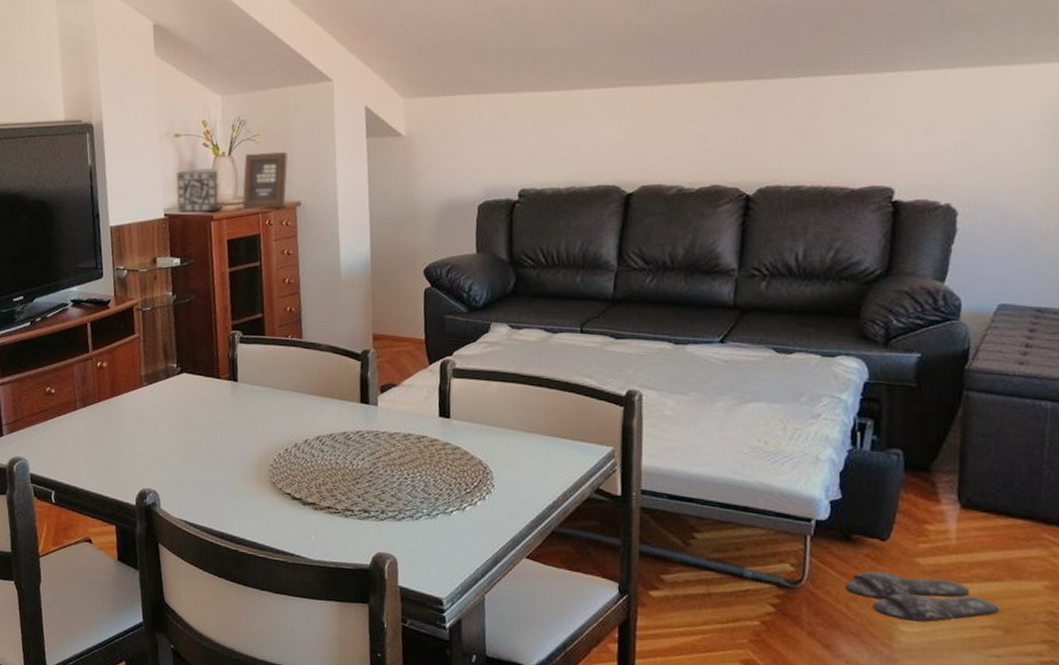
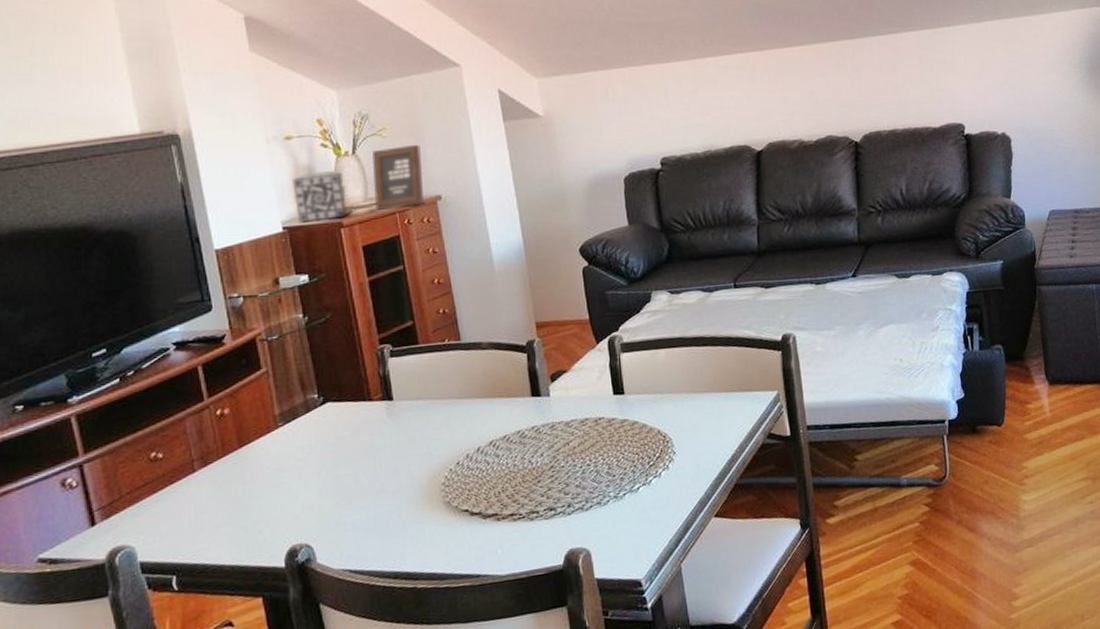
slippers: present [845,571,999,622] -> none [978,447,1087,491]

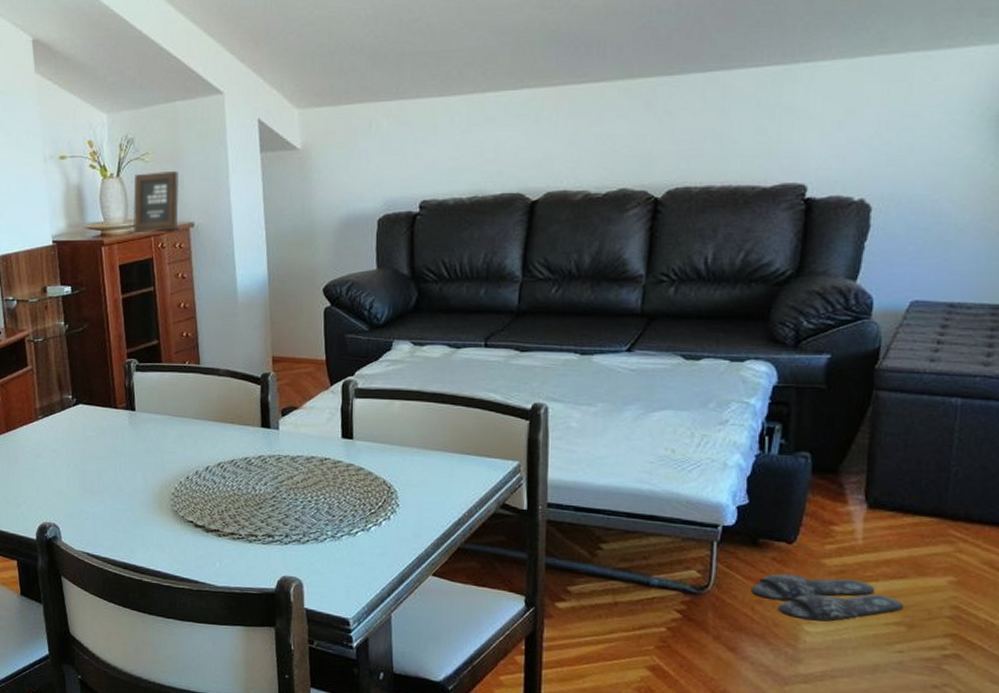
decorative box: present [293,169,354,223] -> none [64,190,114,238]
slippers: none [978,447,1087,491] -> present [751,573,903,622]

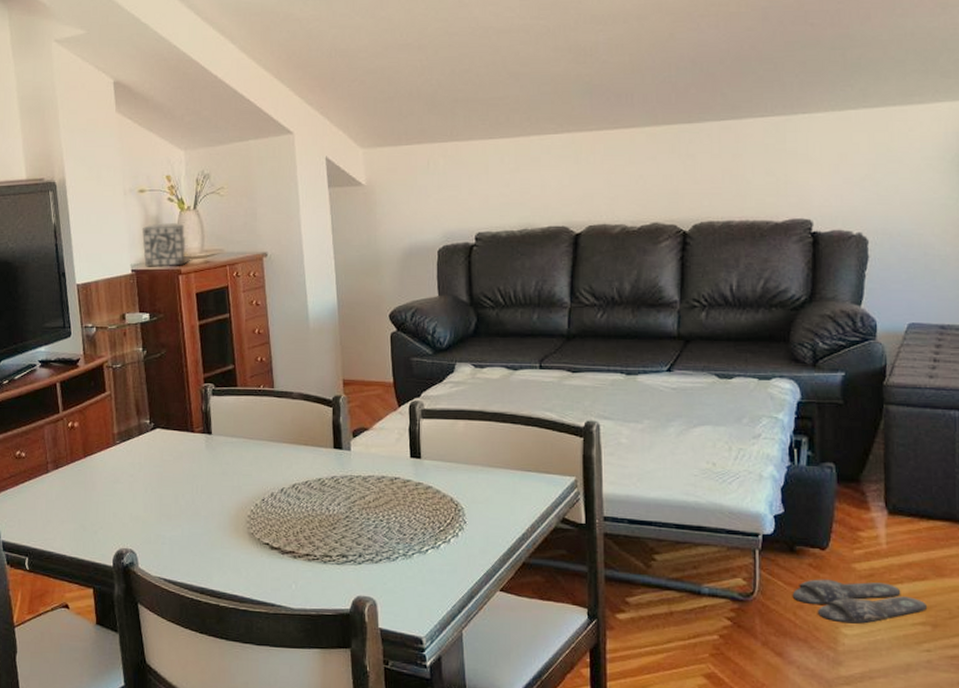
decorative box: none [64,190,114,238] -> present [142,222,191,267]
picture frame: present [133,170,180,232] -> none [209,204,253,261]

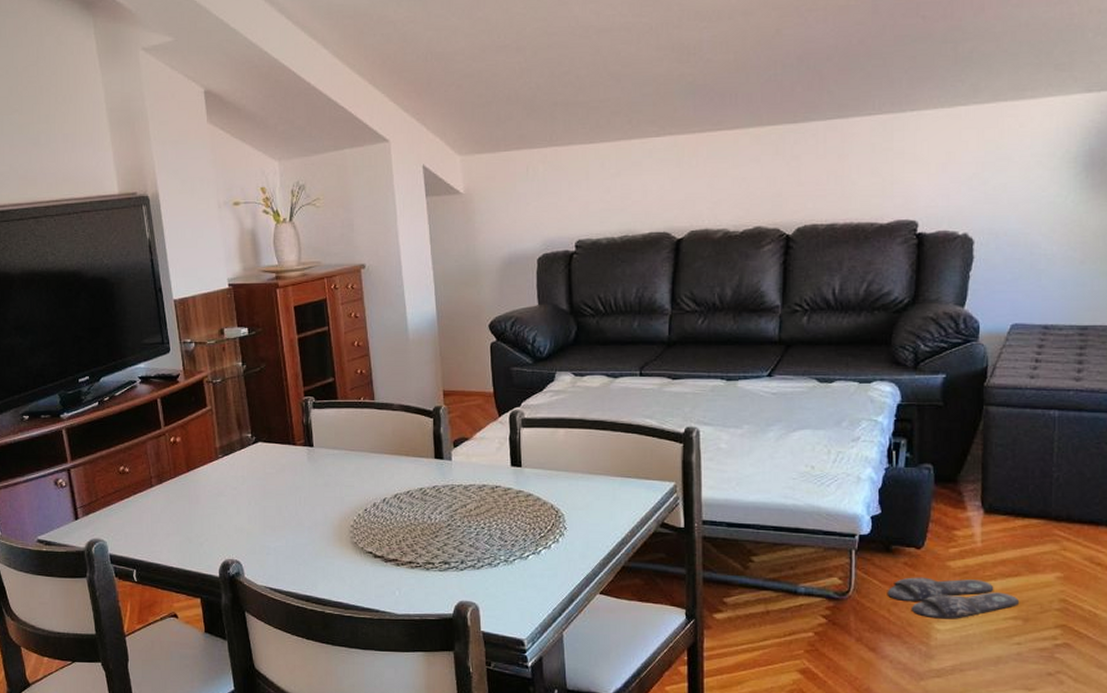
decorative box: present [142,222,191,267] -> none [238,234,289,281]

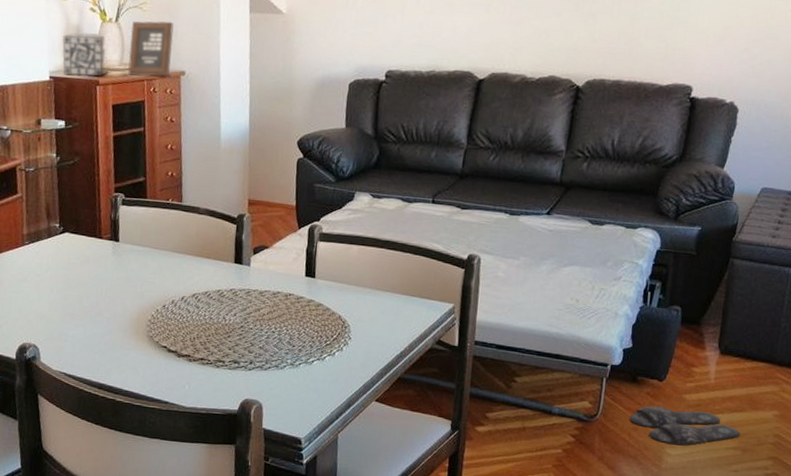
decorative box: none [238,234,289,281] -> present [62,32,110,77]
picture frame: none [306,215,350,274] -> present [128,21,174,77]

